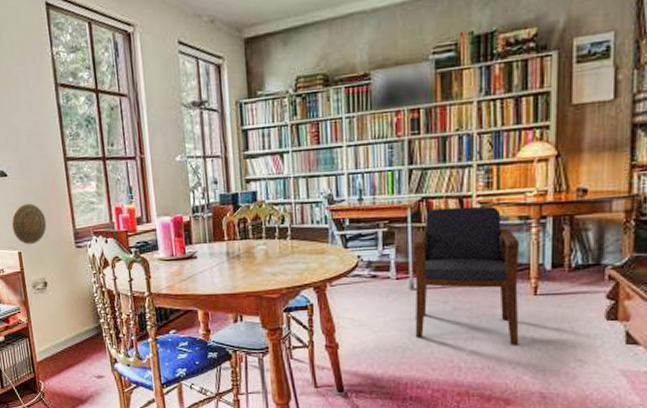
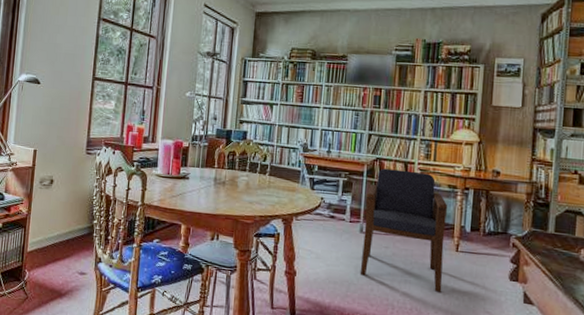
decorative plate: present [11,203,47,245] -> none [33,109,66,145]

